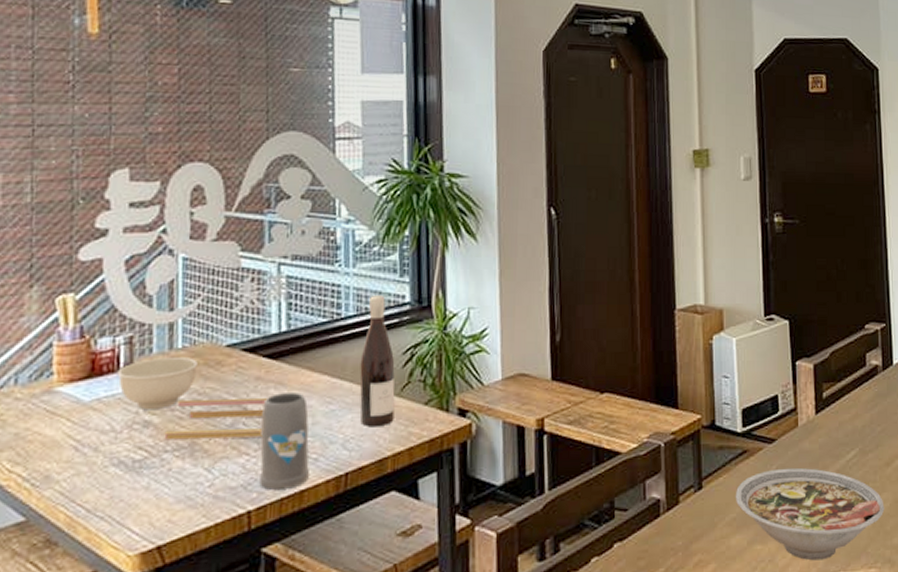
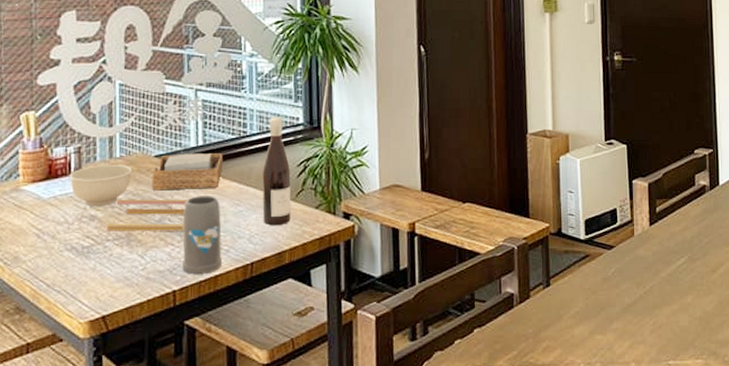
napkin holder: none [222,341,313,388] -> present [151,153,224,191]
soup bowl: present [735,467,885,561] -> none [578,271,710,351]

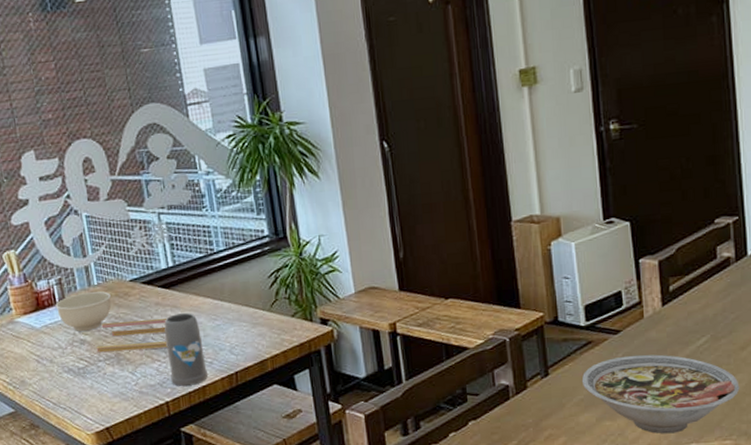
napkin holder: present [151,153,224,191] -> none [129,272,196,313]
bottle: present [262,117,291,226] -> none [234,232,268,337]
soup bowl: none [578,271,710,351] -> present [581,354,740,434]

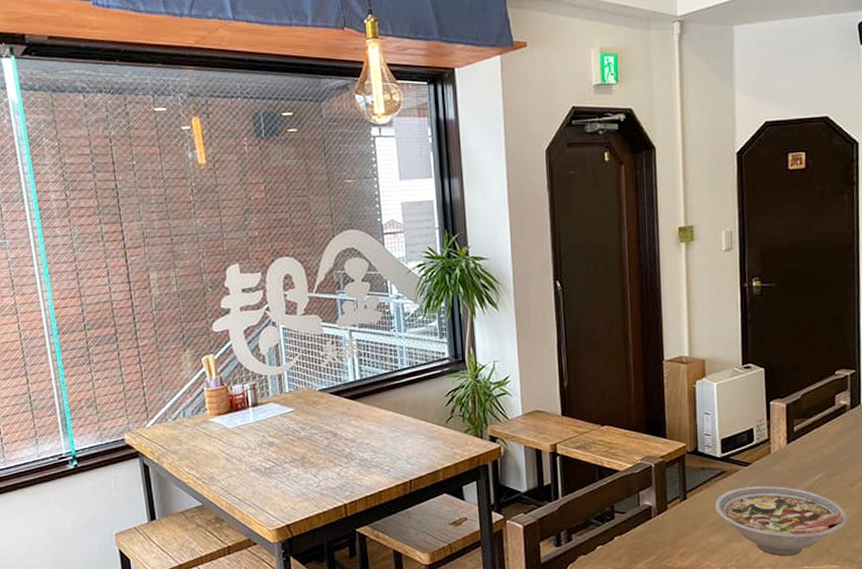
soup bowl: present [55,291,112,332] -> none [248,398,301,435]
chopsticks: present [96,318,168,353] -> none [283,426,351,455]
beer mug: present [164,313,209,386] -> none [348,423,385,490]

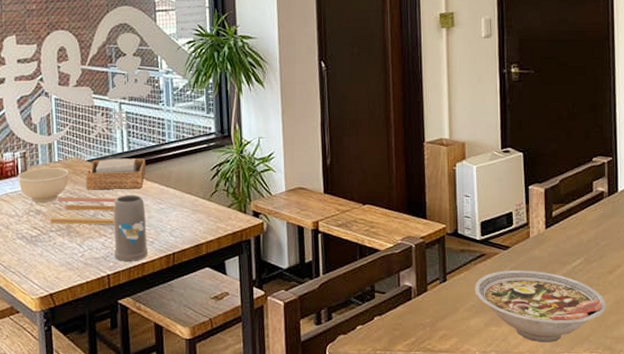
soup bowl: none [248,398,301,435] -> present [17,167,69,203]
chopsticks: none [283,426,351,455] -> present [50,196,117,225]
napkin holder: none [318,386,380,420] -> present [86,158,146,190]
beer mug: none [348,423,385,490] -> present [114,195,149,261]

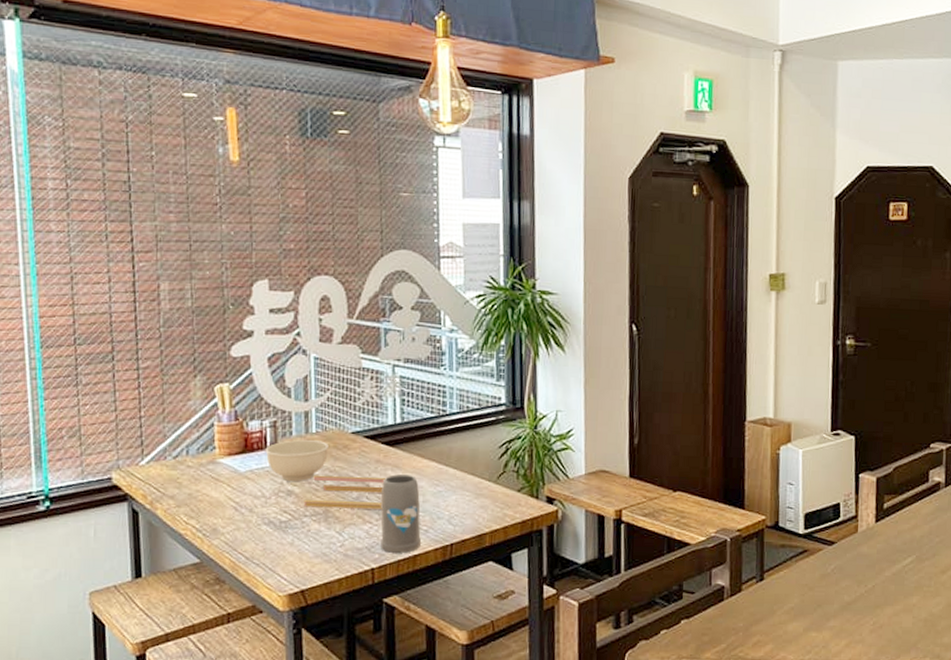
napkin holder: present [86,158,146,190] -> none [348,431,423,468]
soup bowl: present [474,270,606,343] -> none [794,568,937,650]

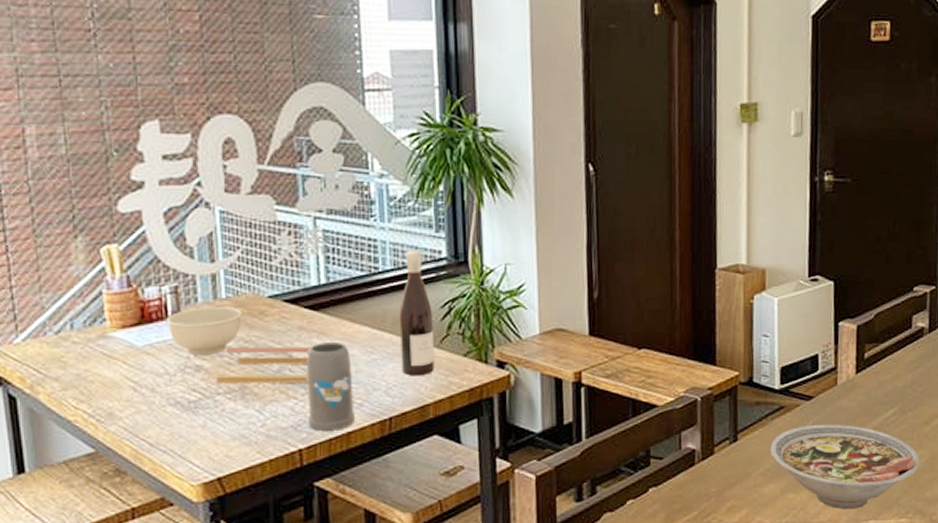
bottle: none [462,396,493,508] -> present [399,250,435,376]
soup bowl: none [794,568,937,650] -> present [770,424,920,510]

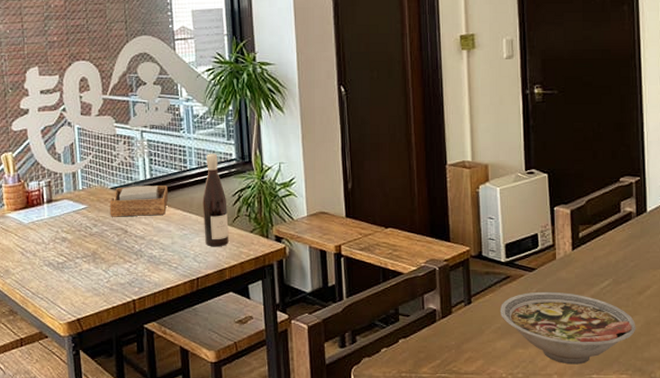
soup bowl: present [166,306,242,356] -> none [43,195,93,231]
chopsticks: present [215,346,312,384] -> none [75,224,141,251]
napkin holder: none [266,293,352,337] -> present [110,186,169,217]
beer mug: present [307,342,356,431] -> none [138,221,173,286]

